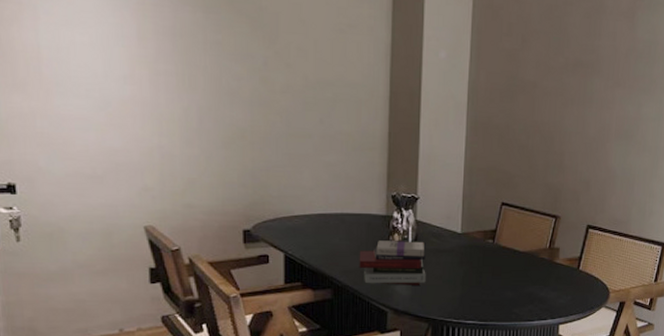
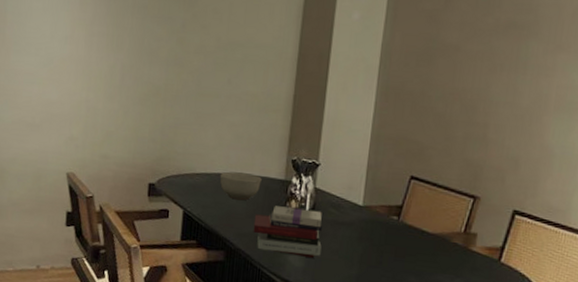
bowl: none [320,211,363,239] -> present [219,171,262,201]

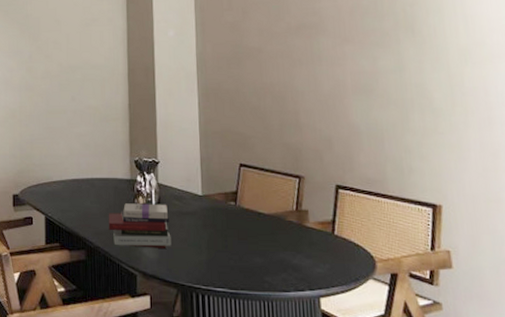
bowl: present [219,171,262,201] -> none [74,177,111,202]

